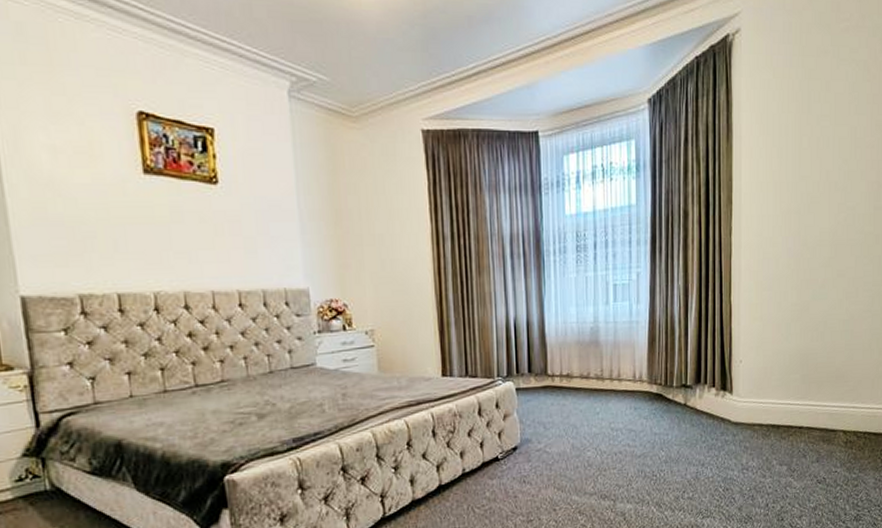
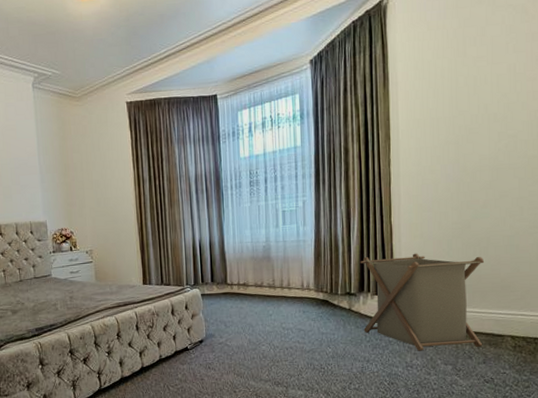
laundry basket: none [697,338,821,451] -> present [360,253,485,351]

